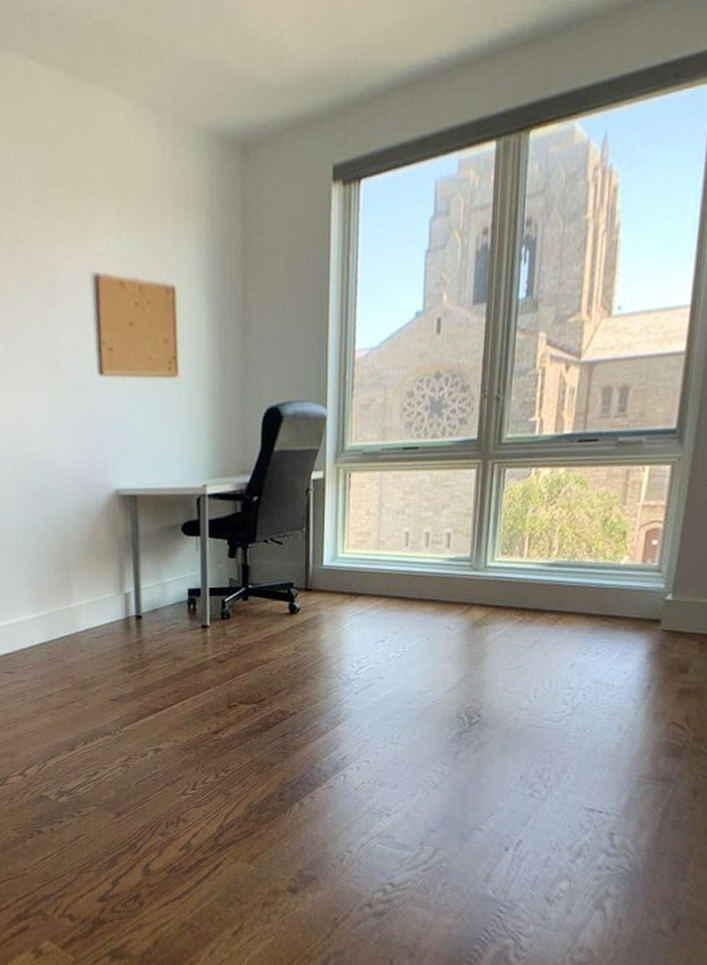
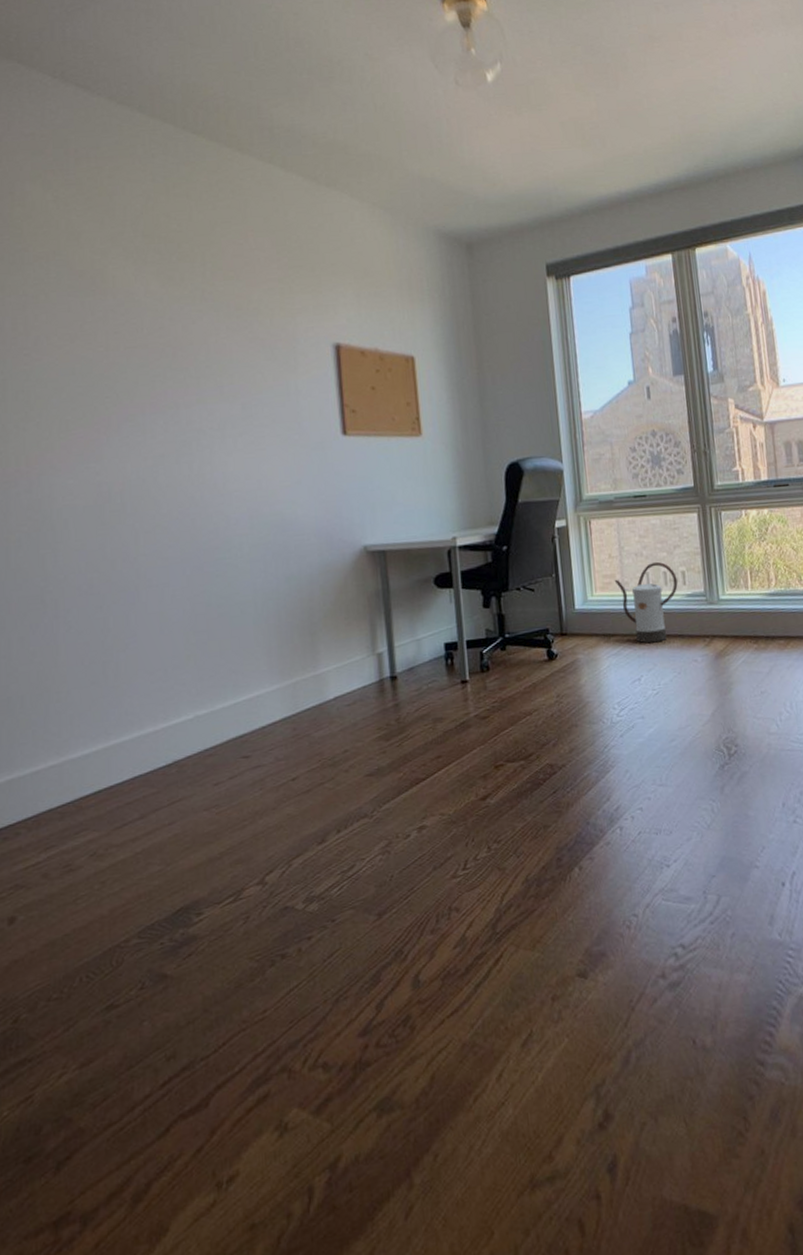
watering can: none [369,521,441,606] -> present [614,561,678,644]

